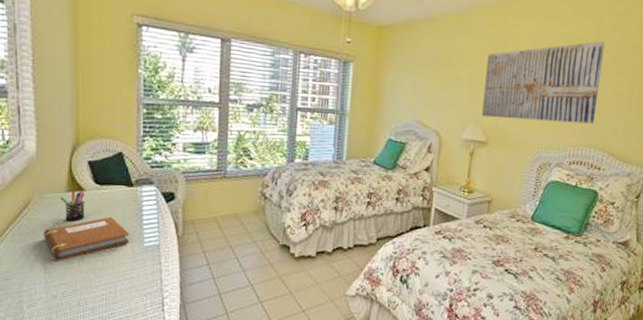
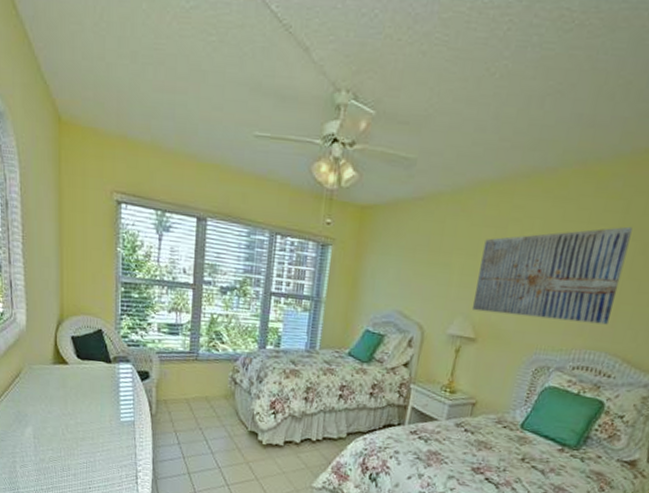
notebook: present [43,216,130,260] -> none [32,390,108,428]
pen holder: present [60,189,85,222] -> none [47,362,69,393]

